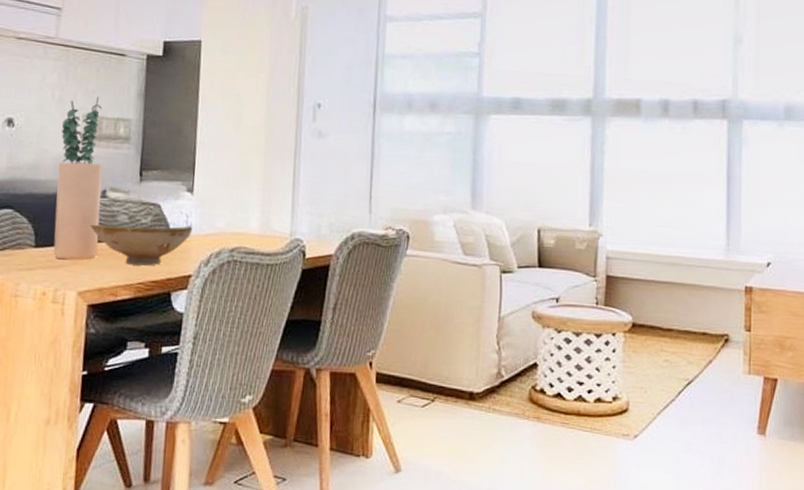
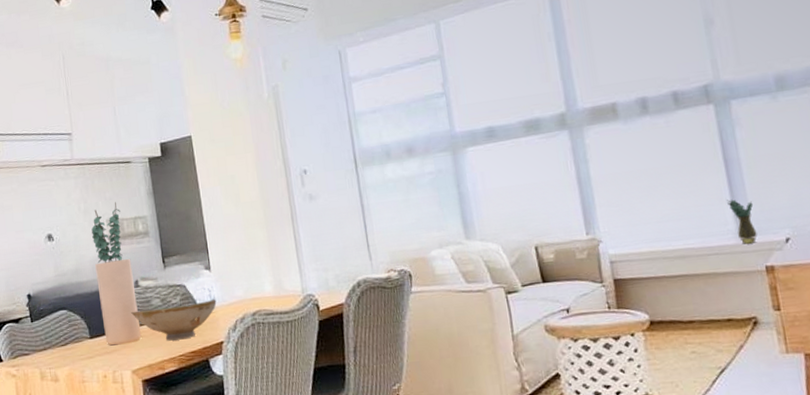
vase: none [723,215,745,262] -> present [727,199,758,244]

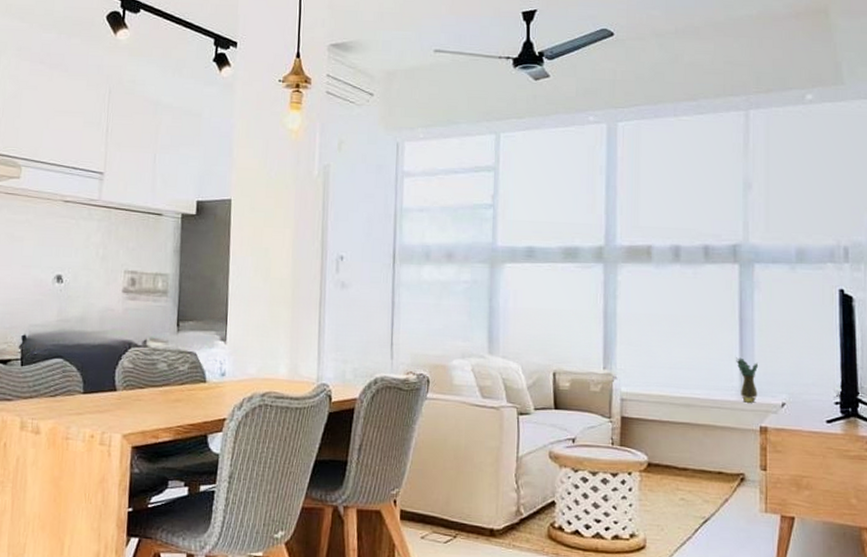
vase: present [91,202,142,346] -> none [99,253,144,406]
bowl: present [131,299,217,341] -> none [133,372,226,410]

